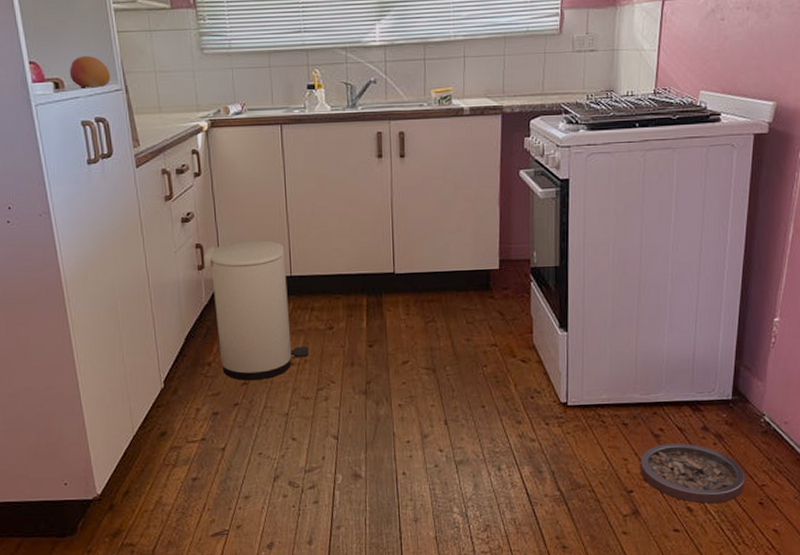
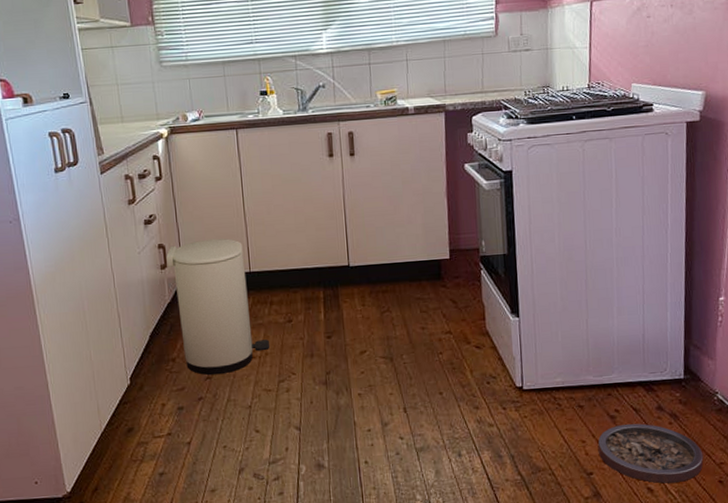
fruit: present [69,56,111,88] -> none [37,72,76,102]

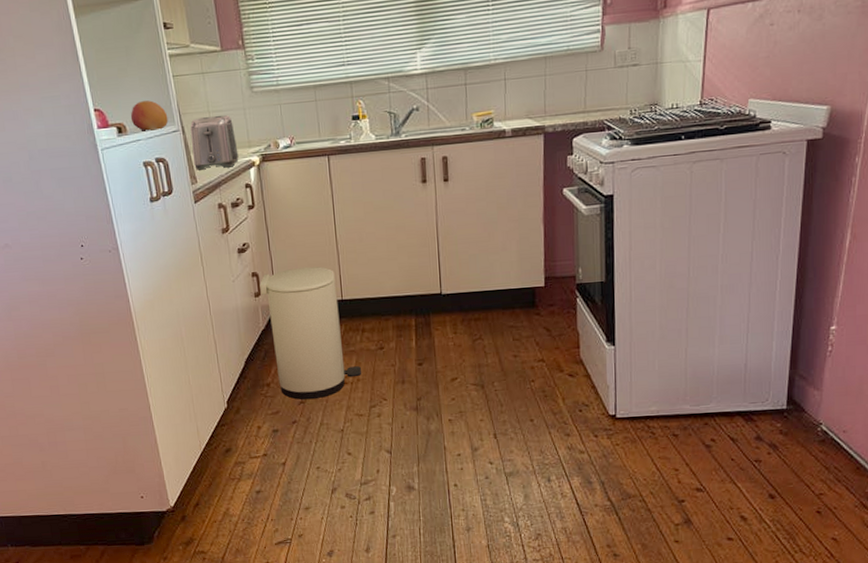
fruit: none [37,72,76,102] -> present [130,100,169,131]
toaster: none [98,87,147,143] -> present [190,114,239,171]
pet bowl: present [597,423,704,484] -> none [691,453,802,513]

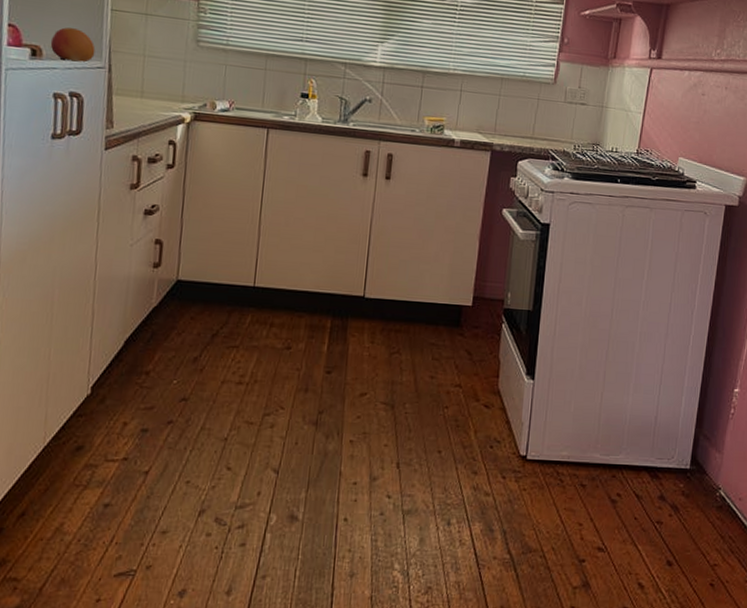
toaster: present [190,114,239,171] -> none [114,59,170,119]
pedal bin: present [260,266,362,400] -> none [161,242,262,397]

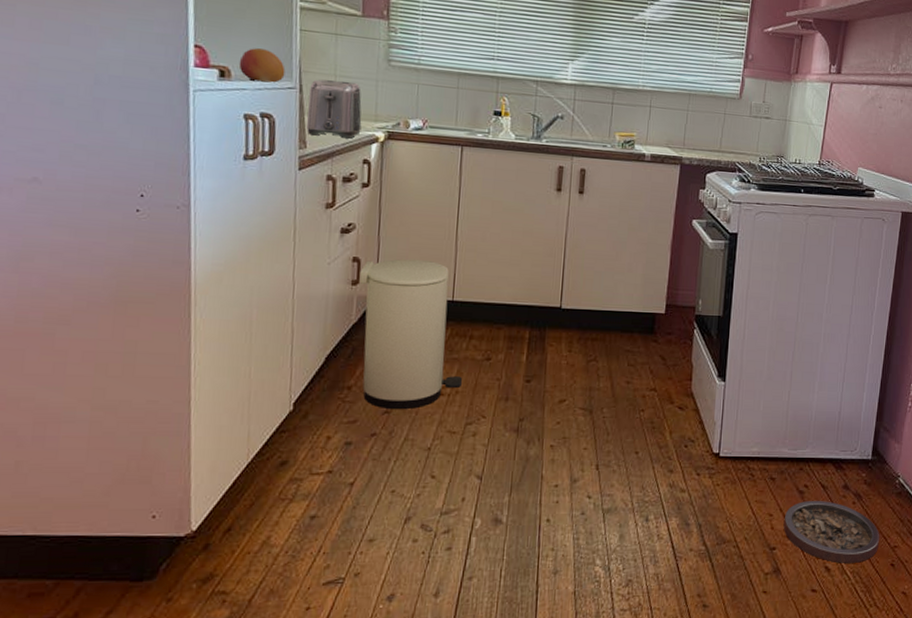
toaster: none [114,59,170,119] -> present [307,79,362,139]
pedal bin: none [161,242,262,397] -> present [359,259,463,409]
pet bowl: none [593,511,699,581] -> present [783,501,880,563]

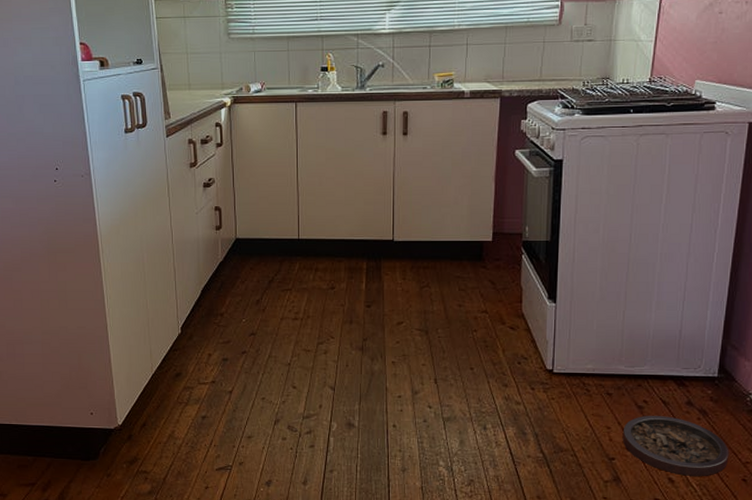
fruit: present [238,48,286,83] -> none [113,39,148,67]
toaster: present [307,79,362,139] -> none [168,57,212,108]
pedal bin: present [359,259,463,409] -> none [221,205,313,331]

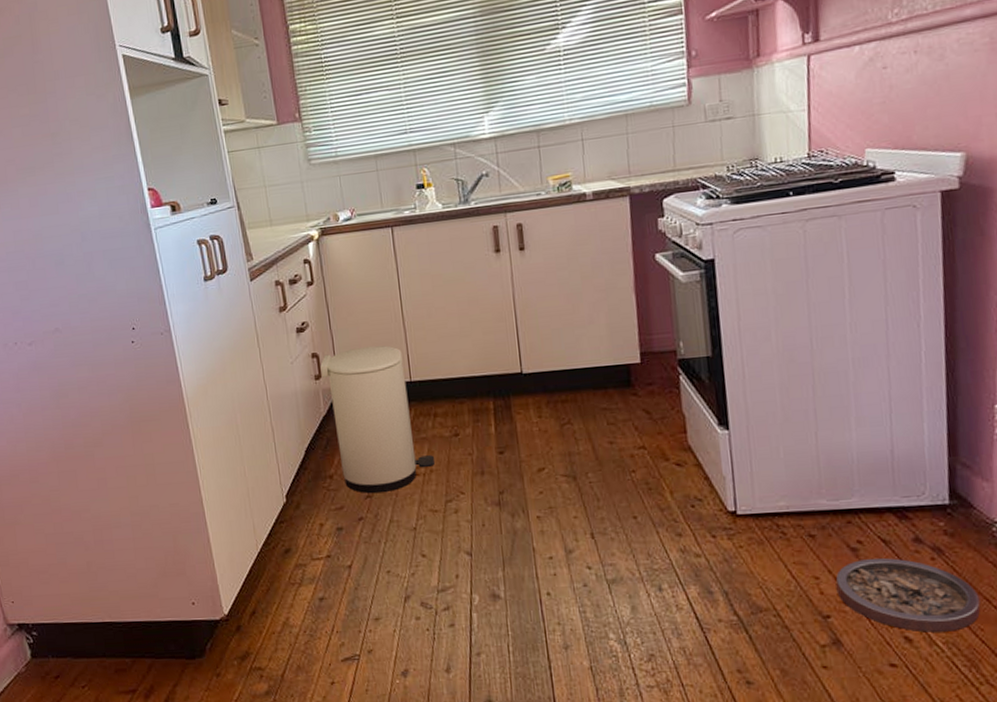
pedal bin: none [221,205,313,331] -> present [320,345,436,493]

